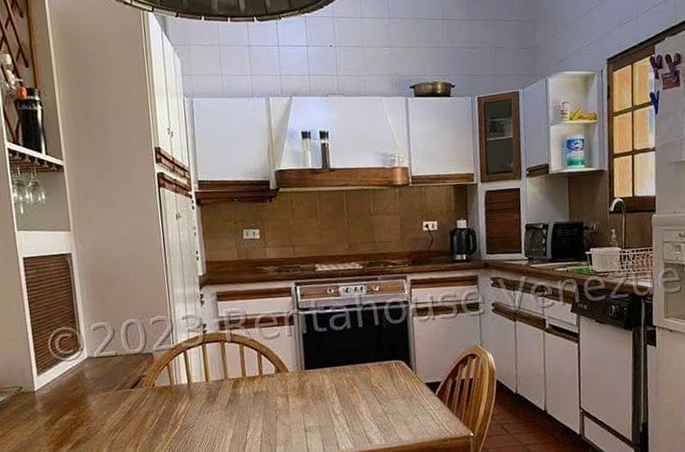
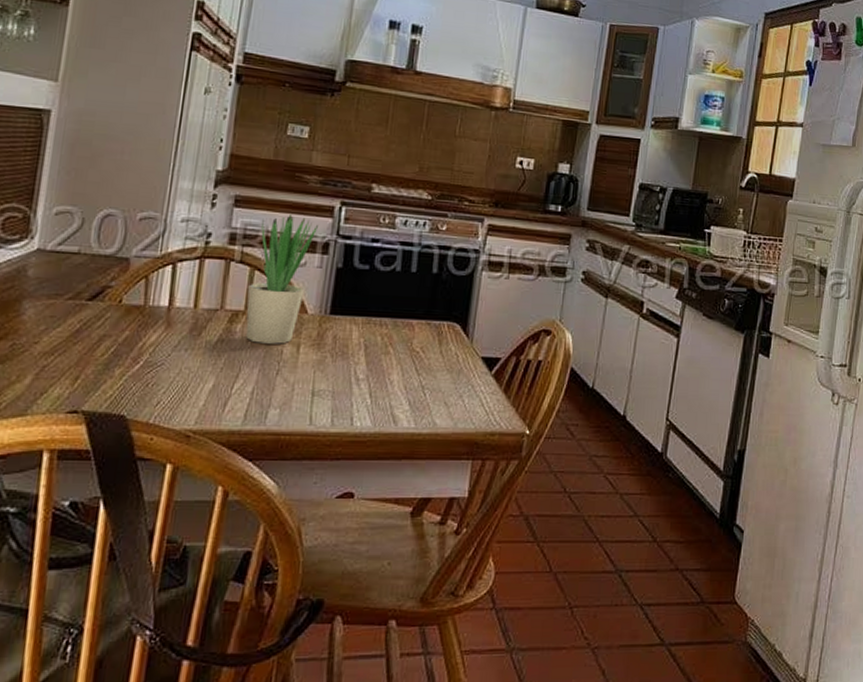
potted plant: none [240,299,283,400] -> present [245,213,318,344]

